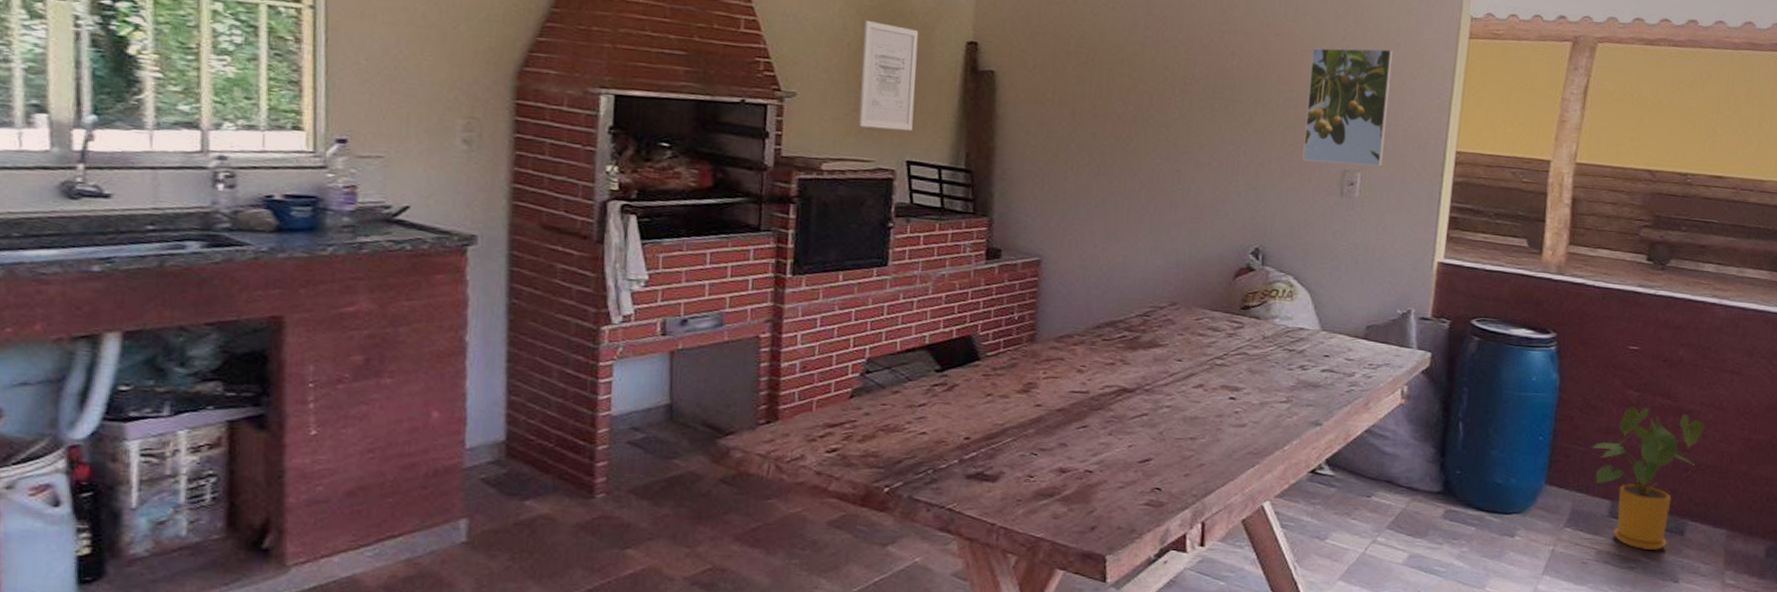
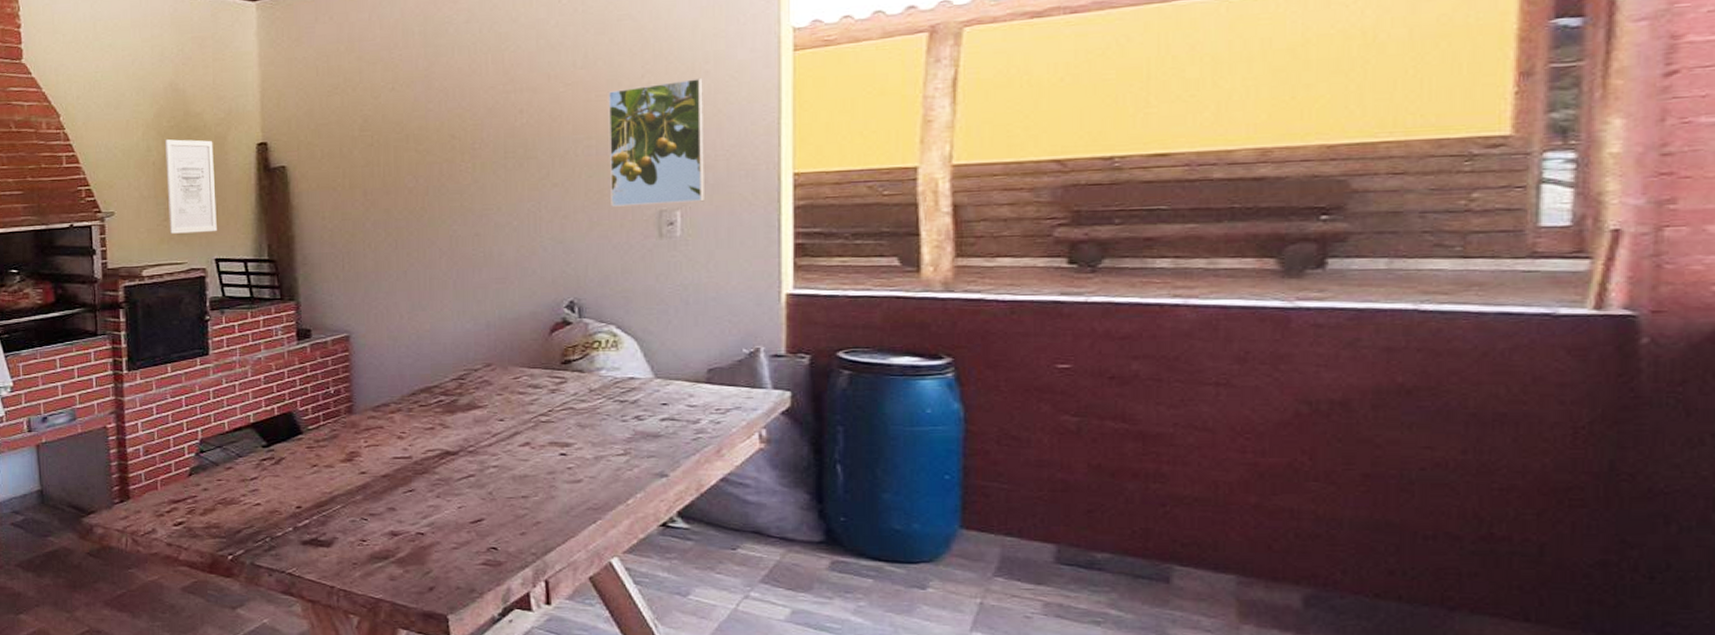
house plant: present [1590,407,1705,551] -> none [1017,433,1184,602]

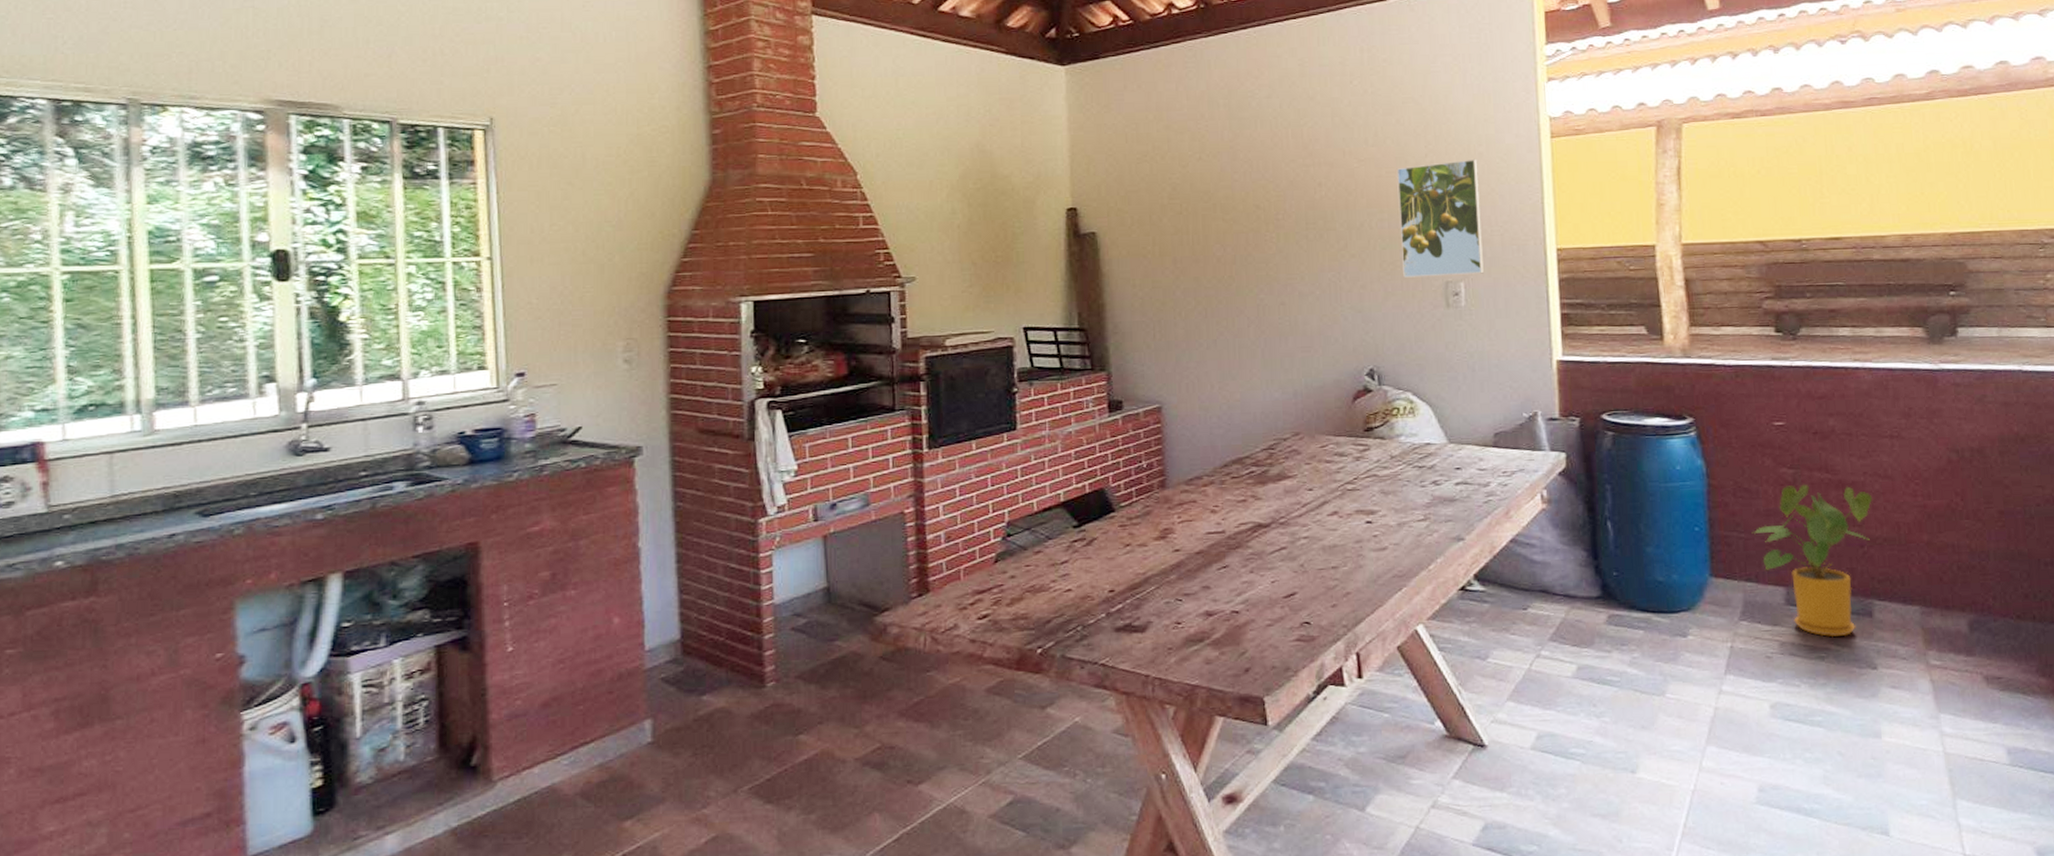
wall art: present [165,139,217,234] -> none [971,202,1025,301]
house plant: none [1017,433,1184,602] -> present [1752,484,1873,638]

